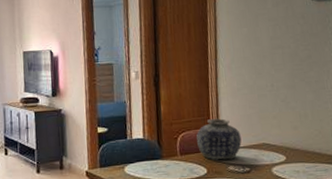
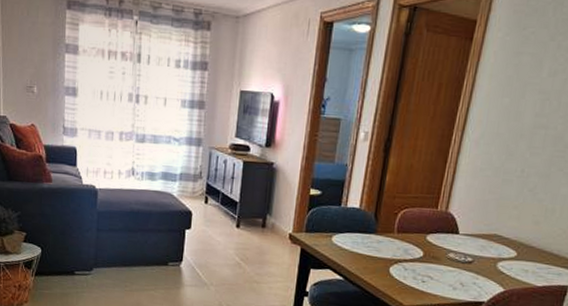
vase: present [196,118,242,161] -> none [419,198,472,247]

